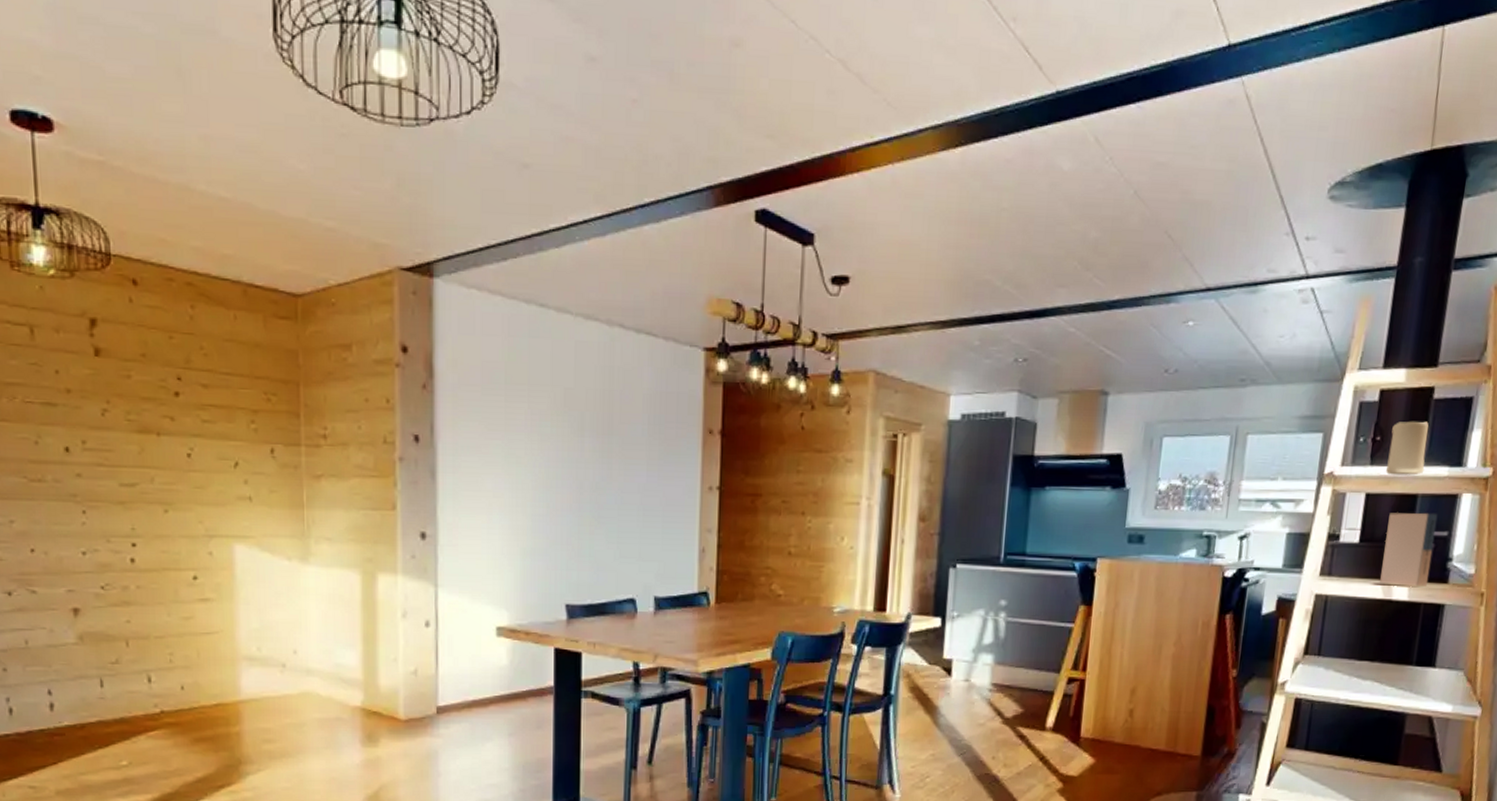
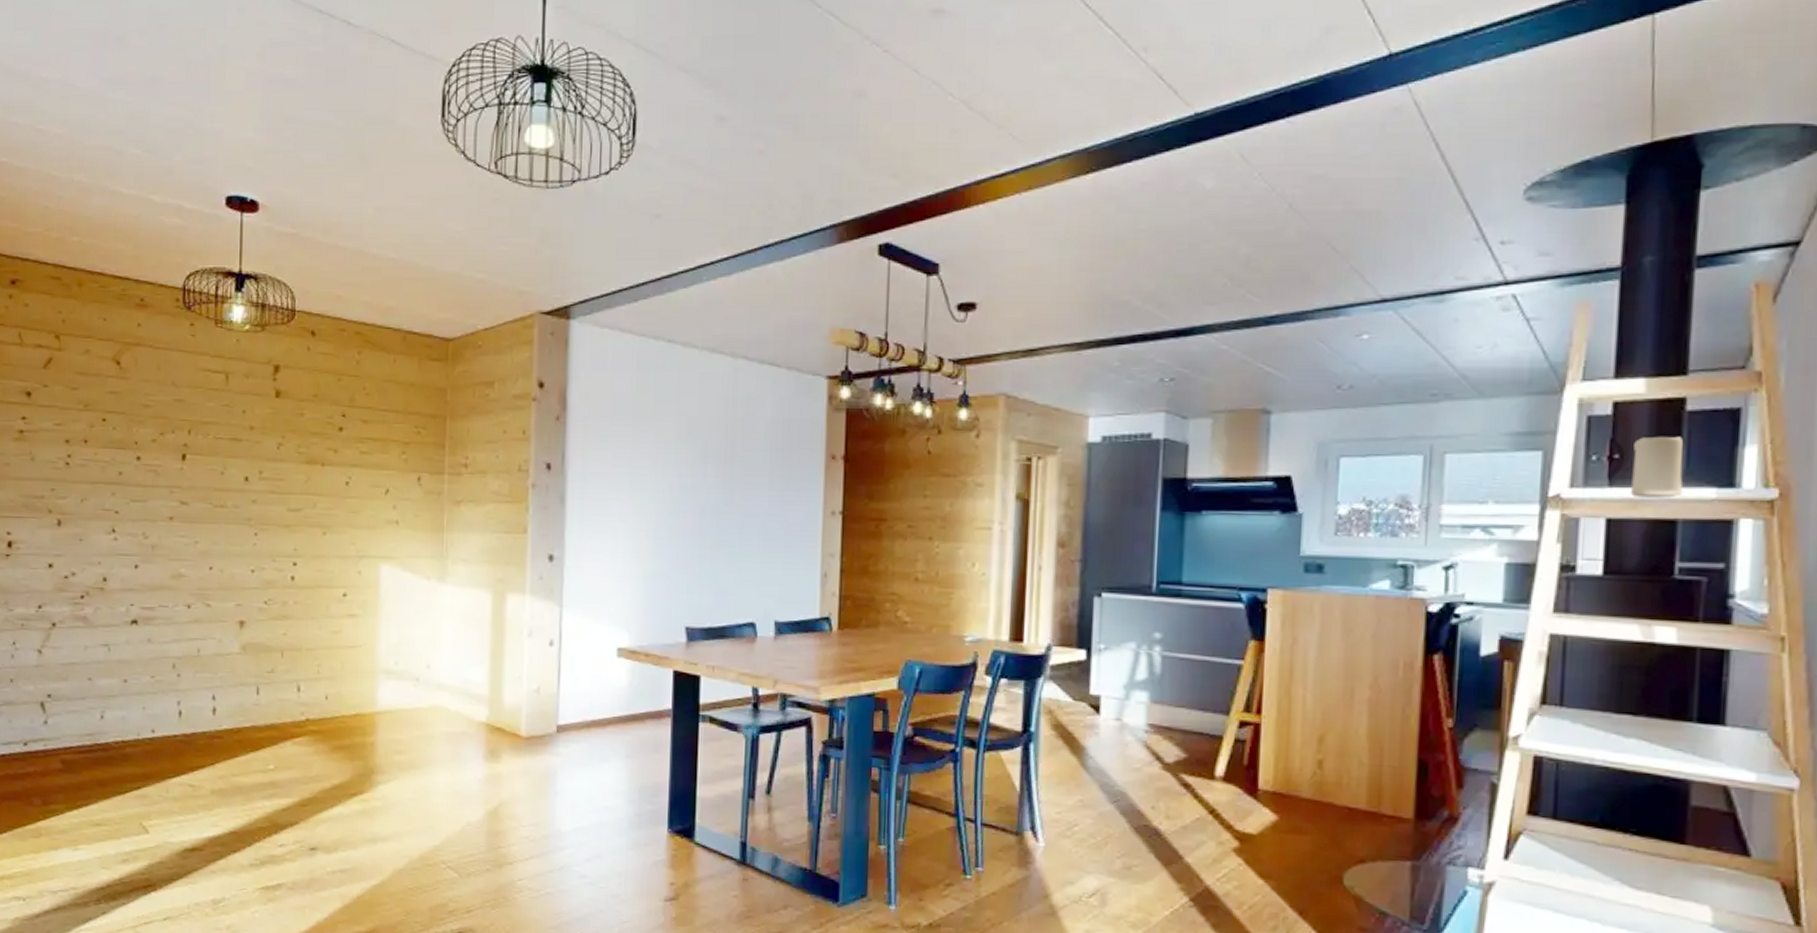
book: present [1380,512,1438,587] -> none [1636,541,1708,628]

